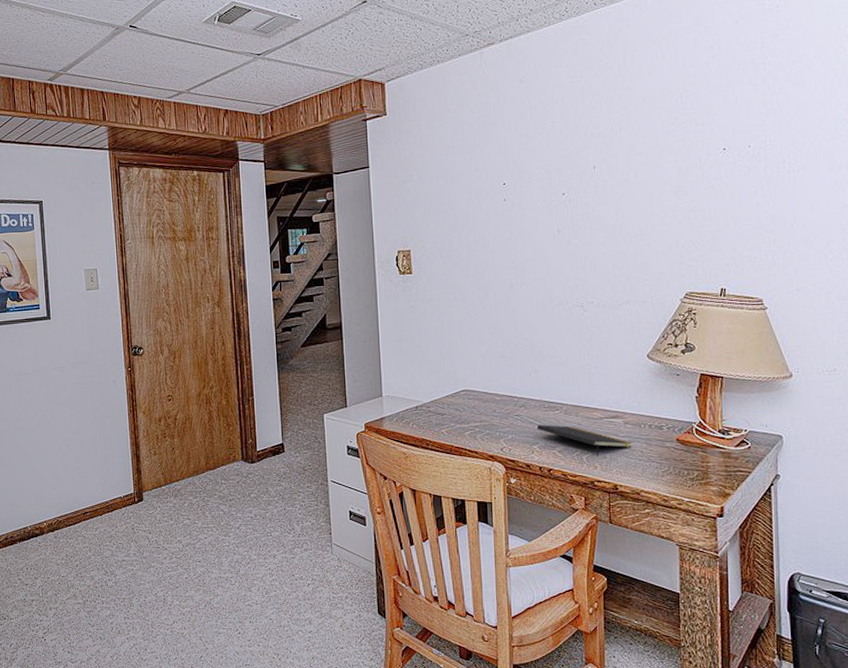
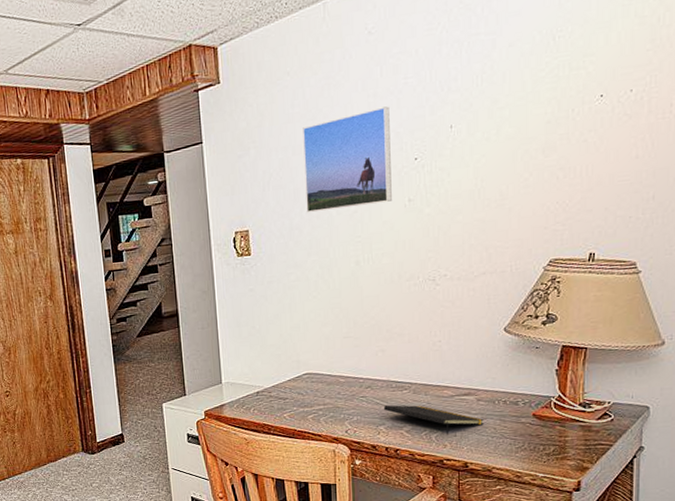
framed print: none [461,146,542,238] -> present [303,106,392,213]

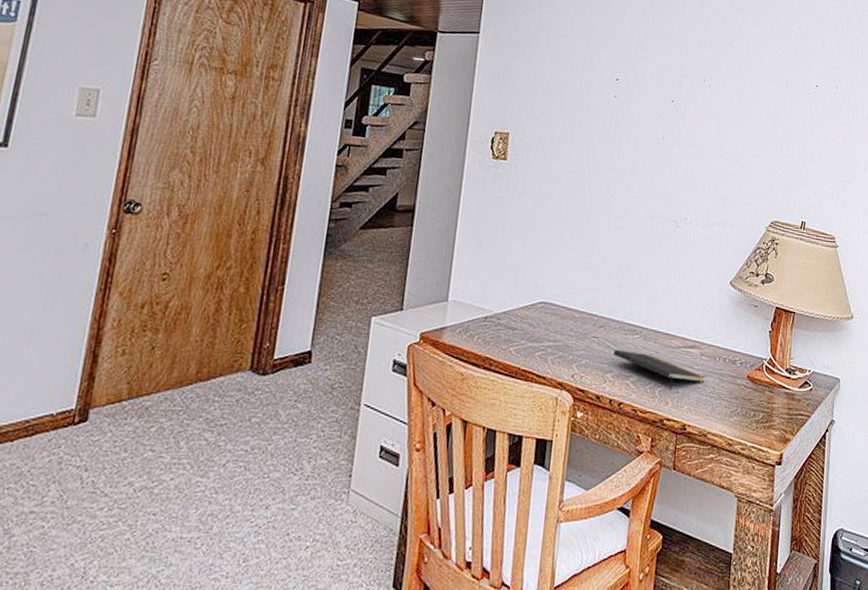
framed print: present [303,106,392,213] -> none [569,45,656,136]

